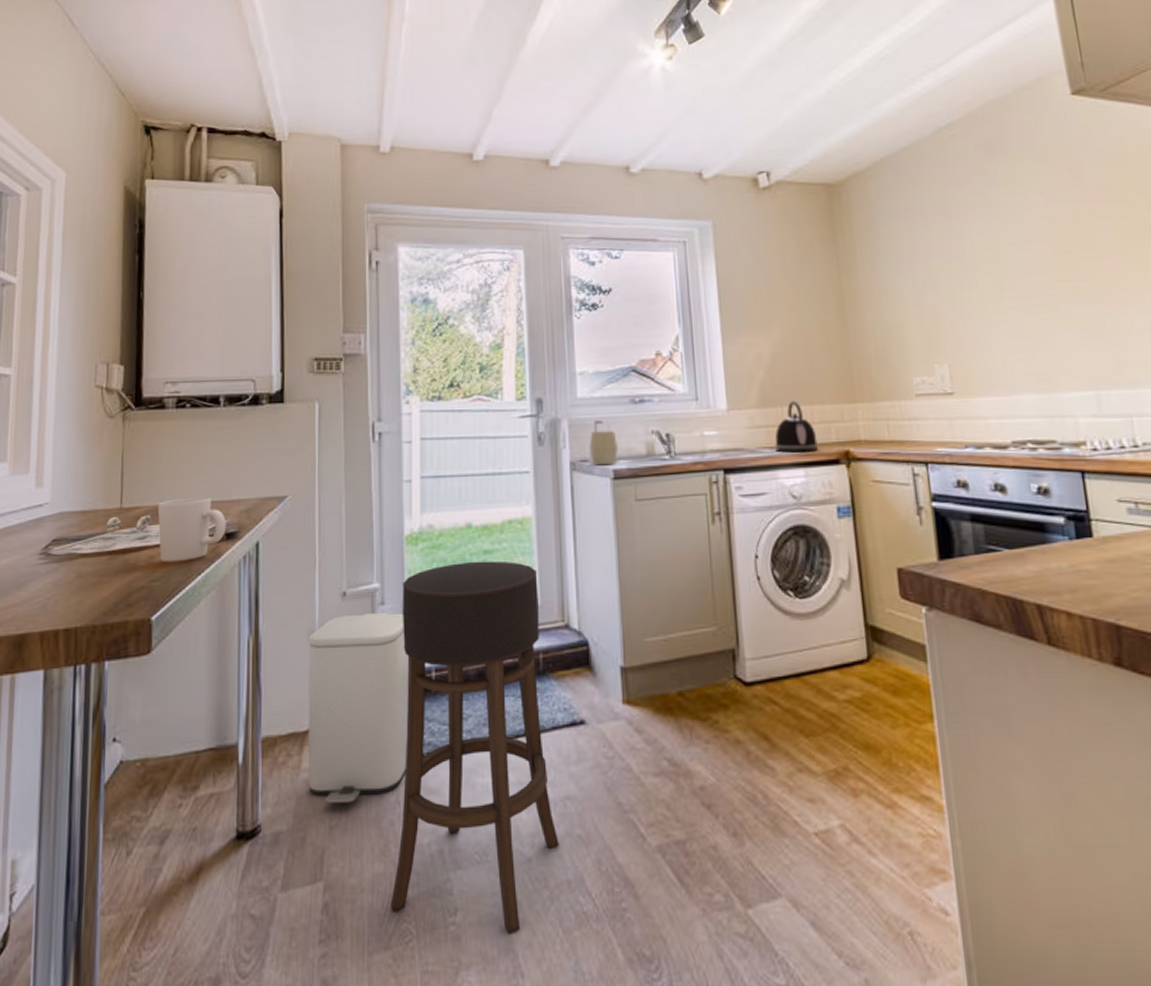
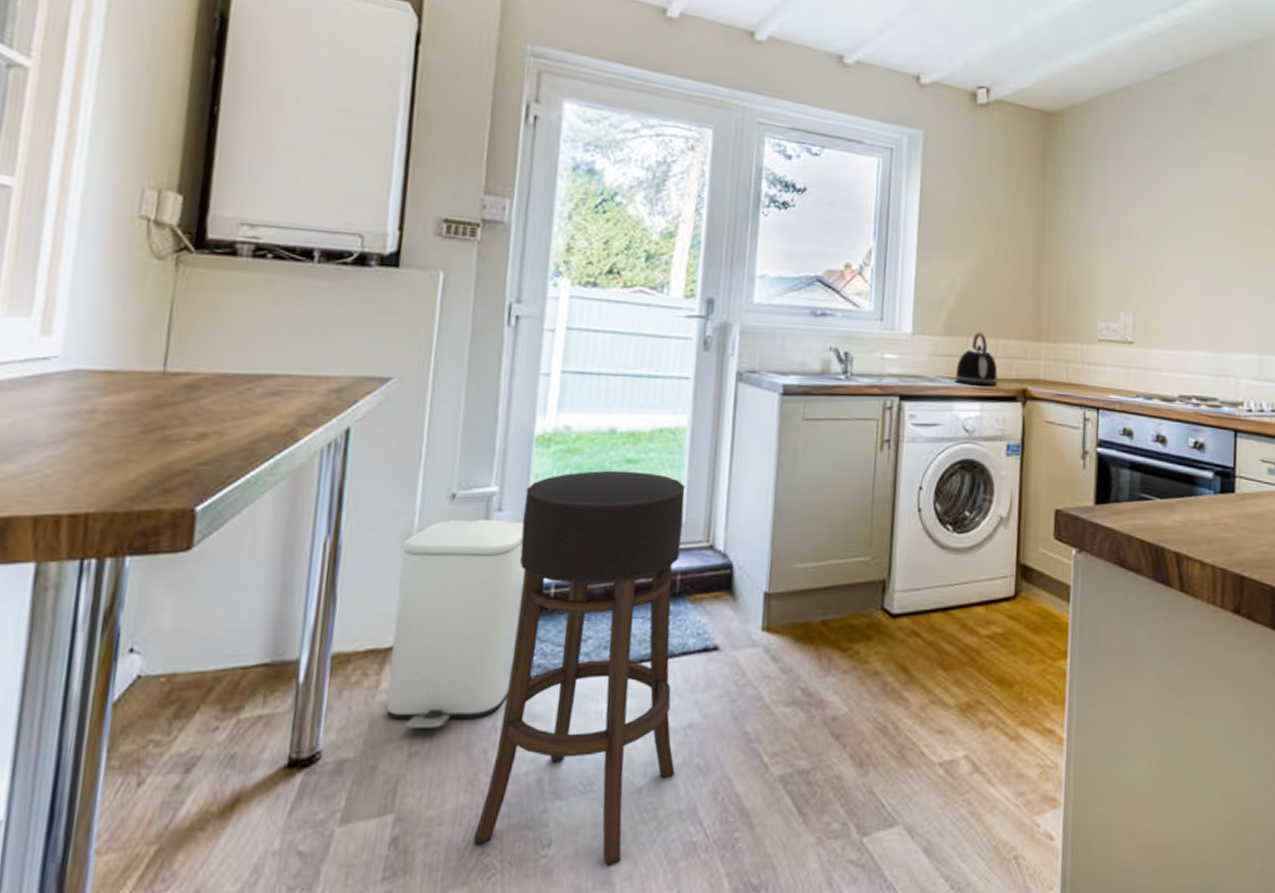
newspaper: present [39,515,240,556] -> none [38,381,326,425]
mug: present [157,497,226,563] -> none [213,367,309,444]
soap dispenser: present [589,419,618,466] -> none [759,328,791,380]

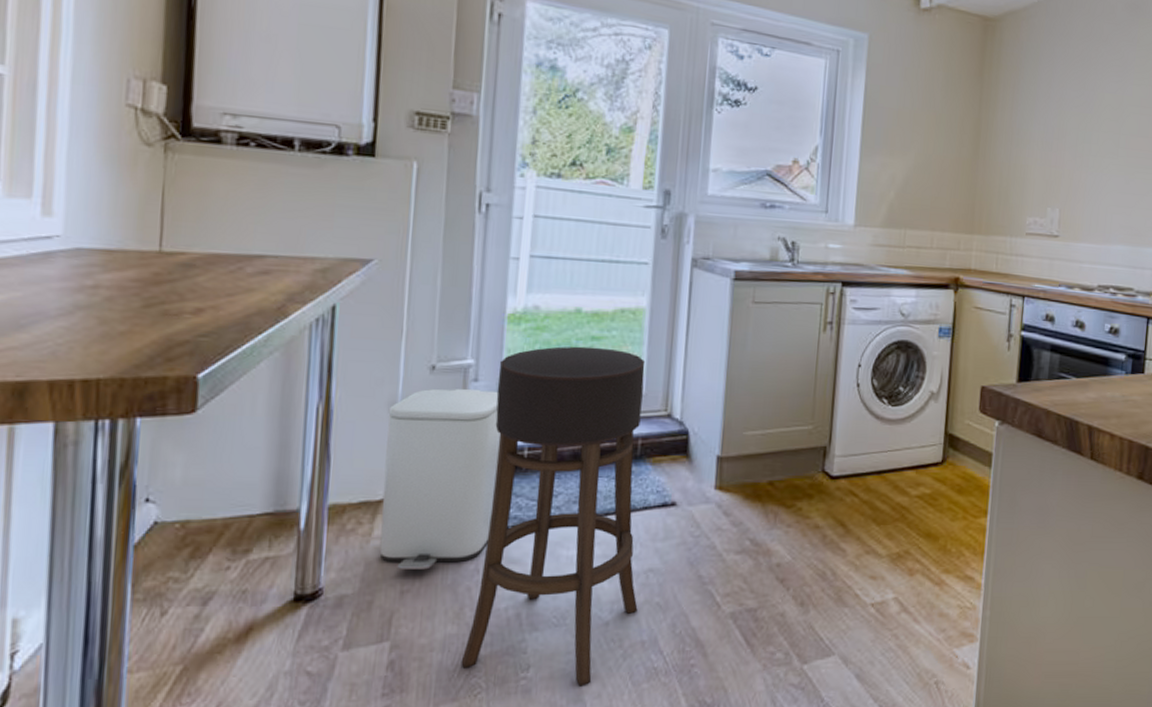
kettle: present [955,332,999,387] -> none [893,224,933,275]

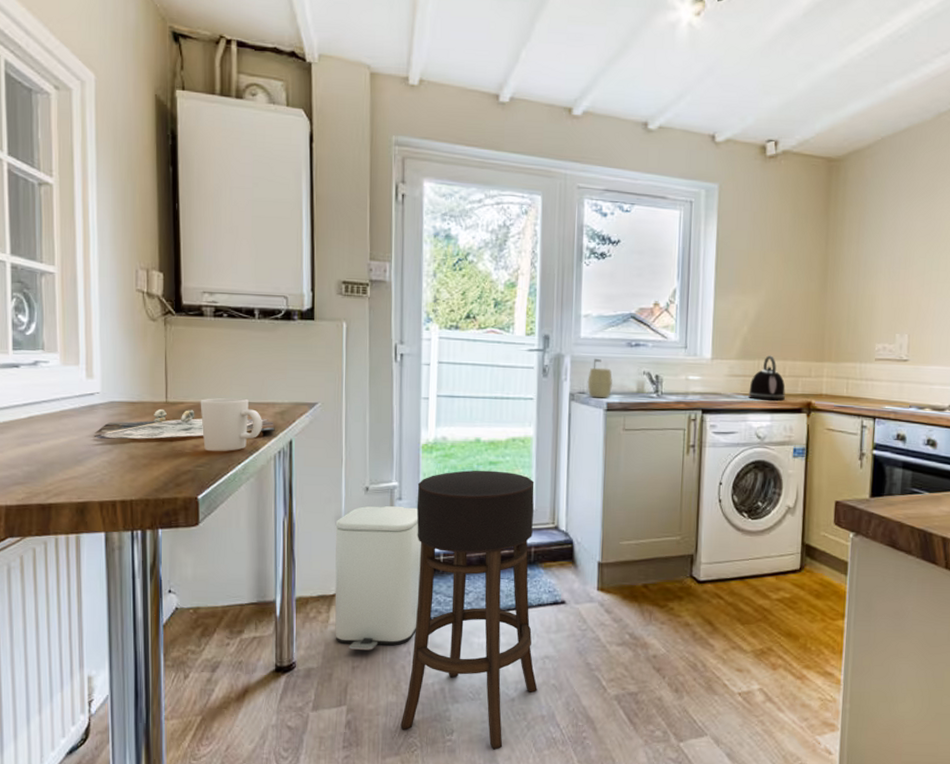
newspaper: none [46,259,313,300] -> present [93,408,275,440]
mug: none [208,248,296,318] -> present [200,397,262,452]
soap dispenser: none [713,219,743,266] -> present [587,358,612,398]
kettle: none [893,224,933,275] -> present [748,355,786,401]

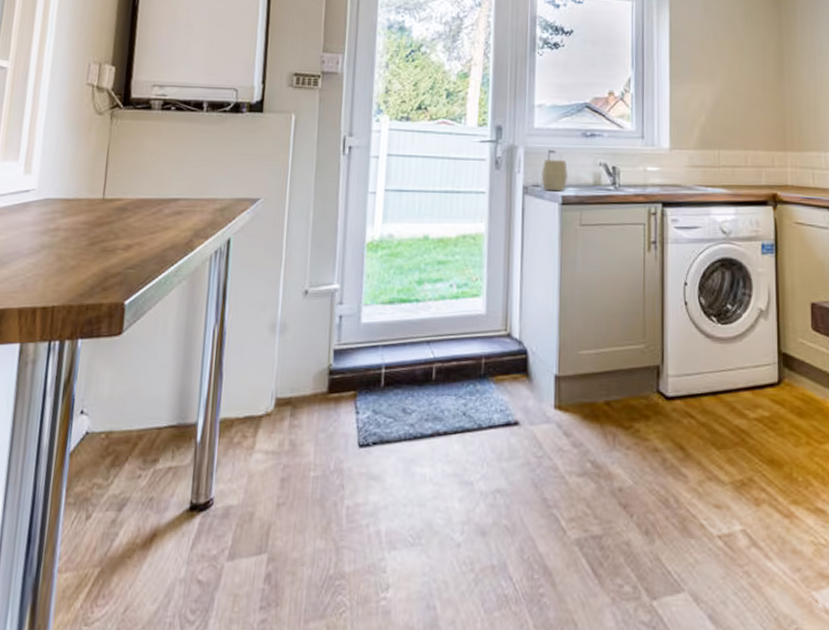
newspaper: present [93,408,275,440] -> none [22,206,214,239]
mug: present [200,397,262,452] -> none [136,193,201,252]
pedal bin: present [335,505,421,650] -> none [260,311,362,483]
bar stool: present [400,470,537,750] -> none [328,270,487,611]
kettle: present [748,355,786,401] -> none [710,145,750,193]

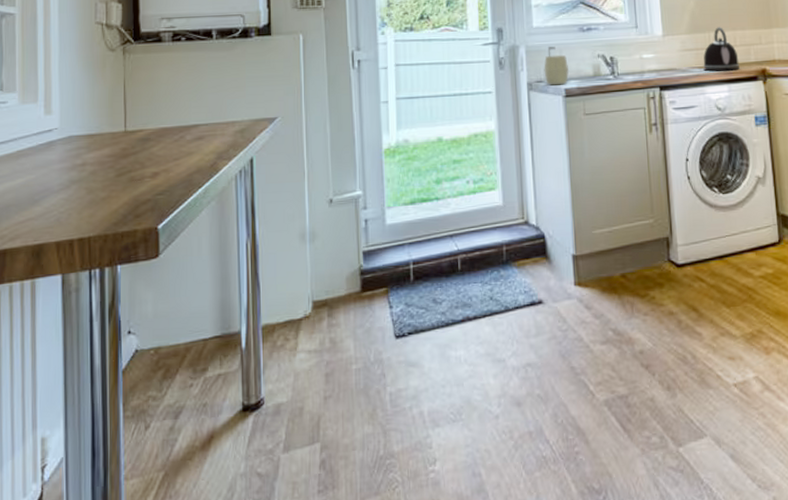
kettle: none [710,145,750,193] -> present [703,27,740,72]

